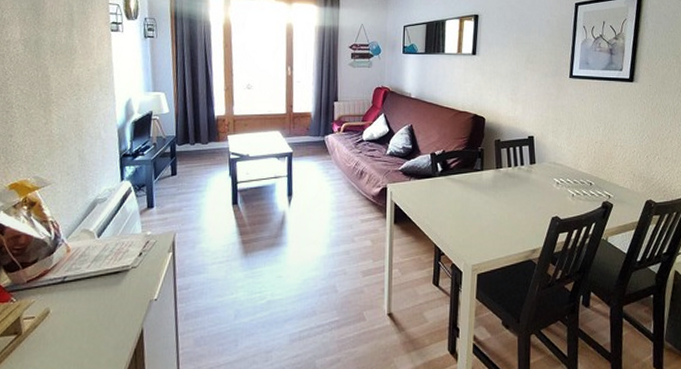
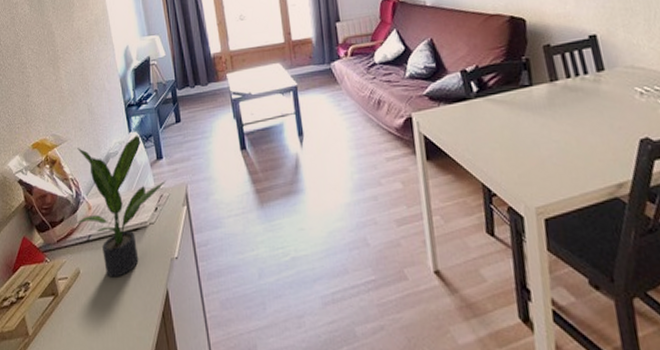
potted plant: none [51,184,155,317] -> present [76,135,167,278]

